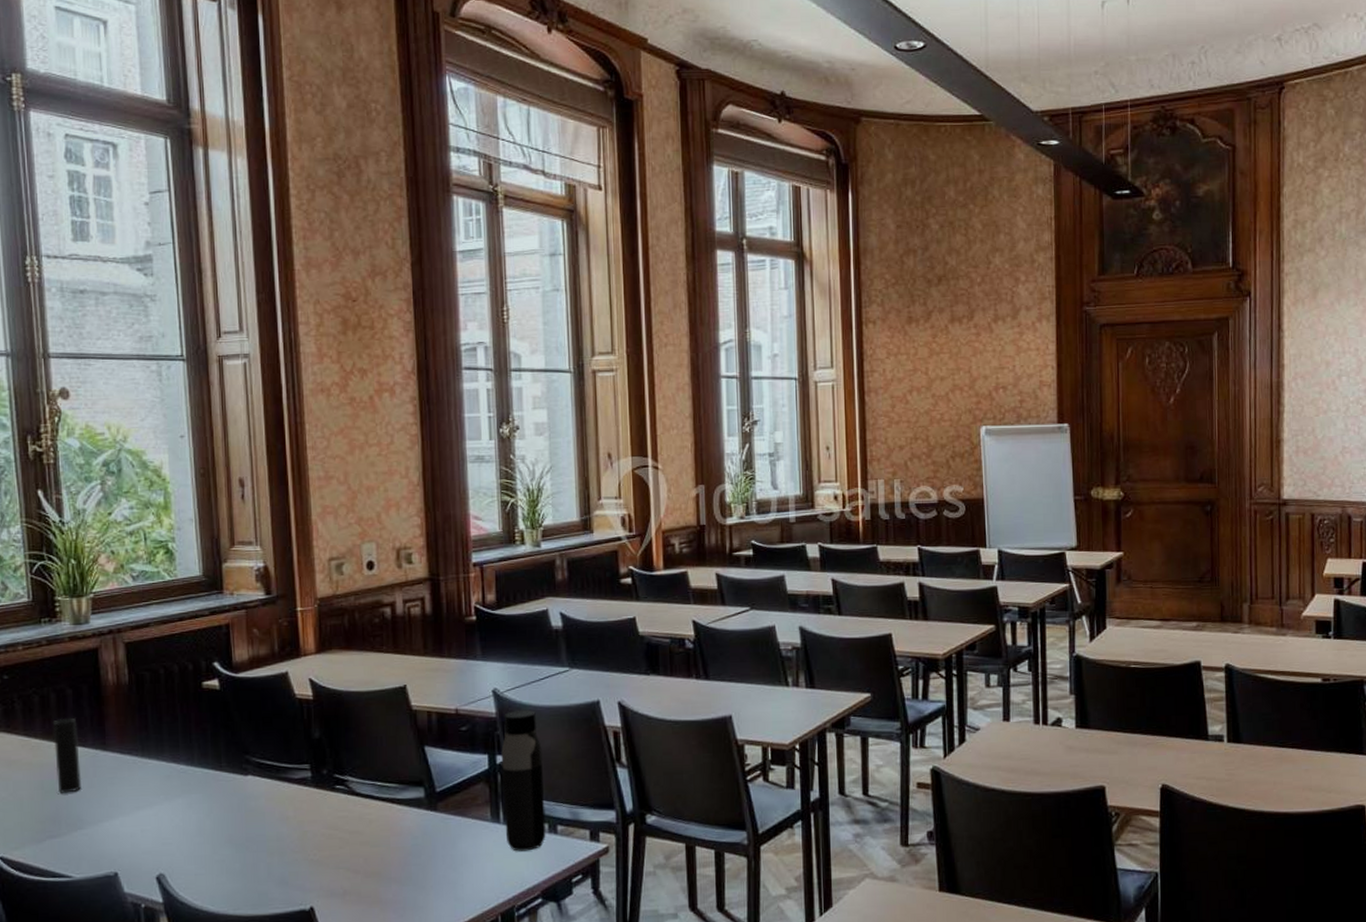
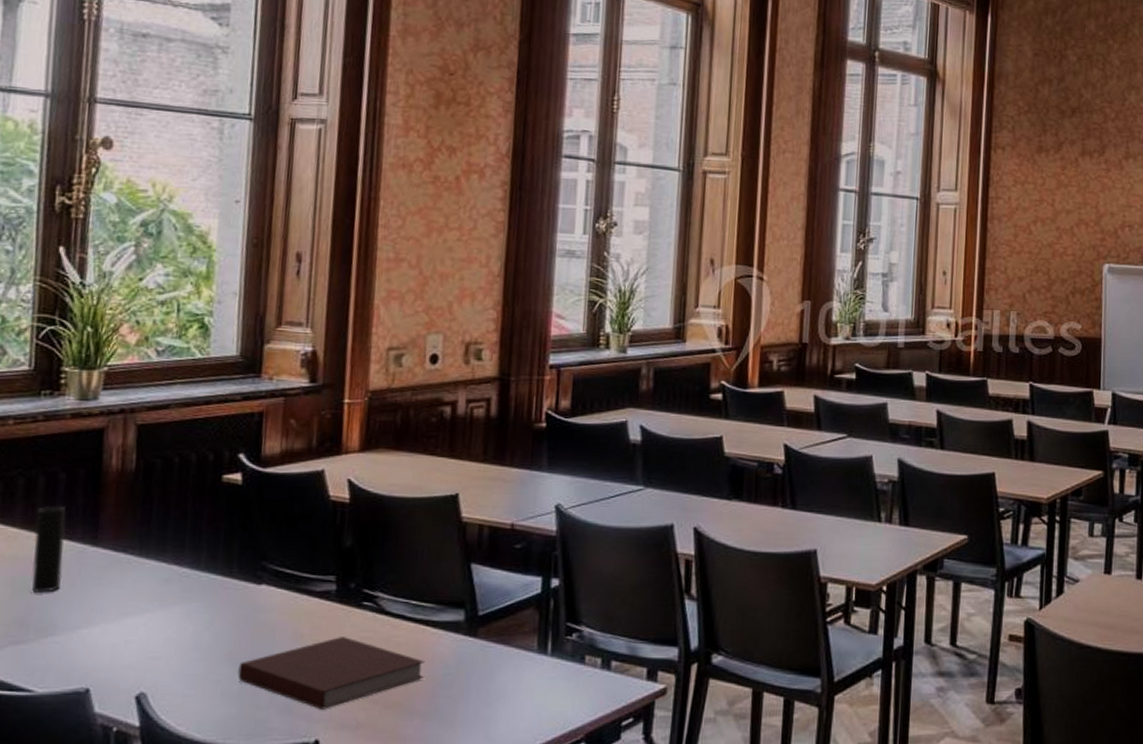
notebook: none [238,817,396,881] -> present [238,637,425,710]
water bottle: present [501,709,546,852] -> none [551,529,604,688]

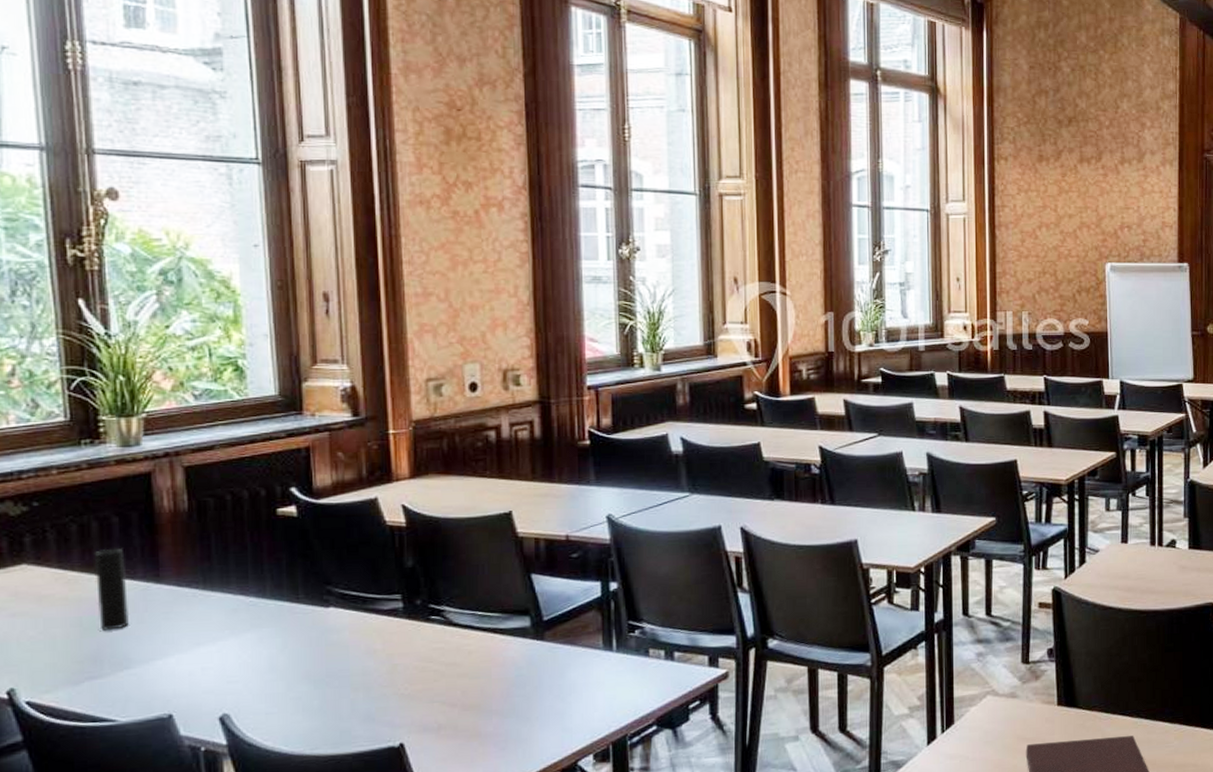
notebook: present [238,637,425,710] -> none [317,649,498,716]

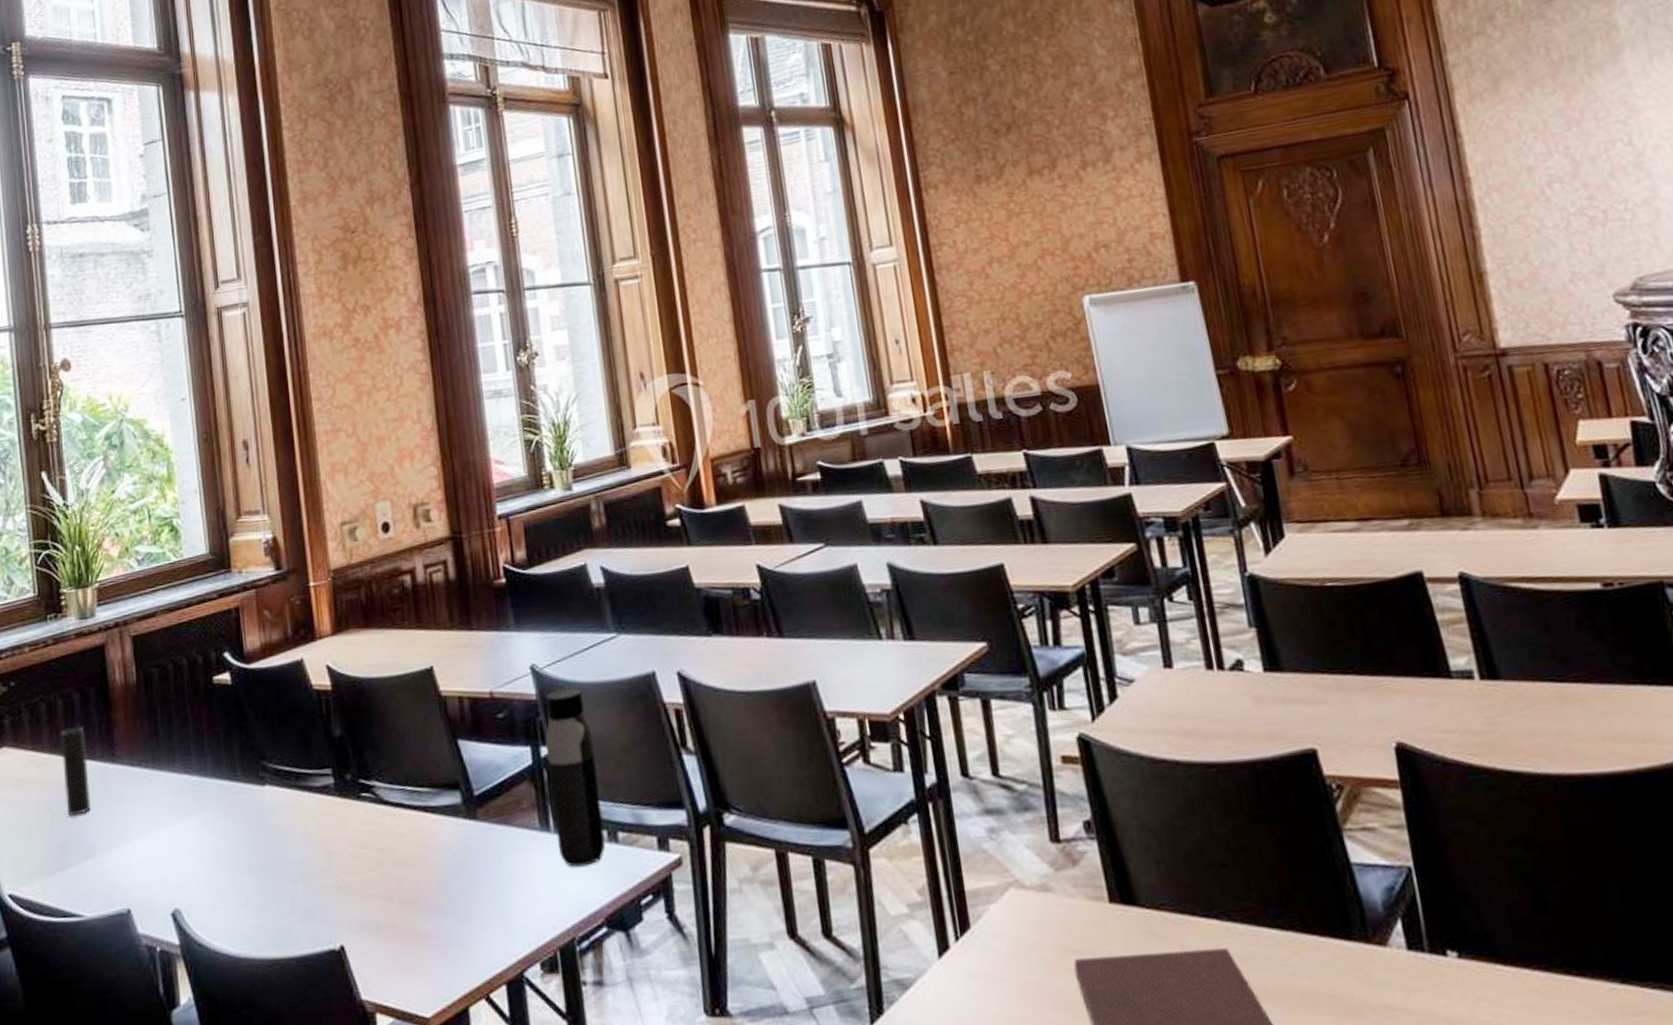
water bottle: none [615,535,662,679] -> present [545,688,606,868]

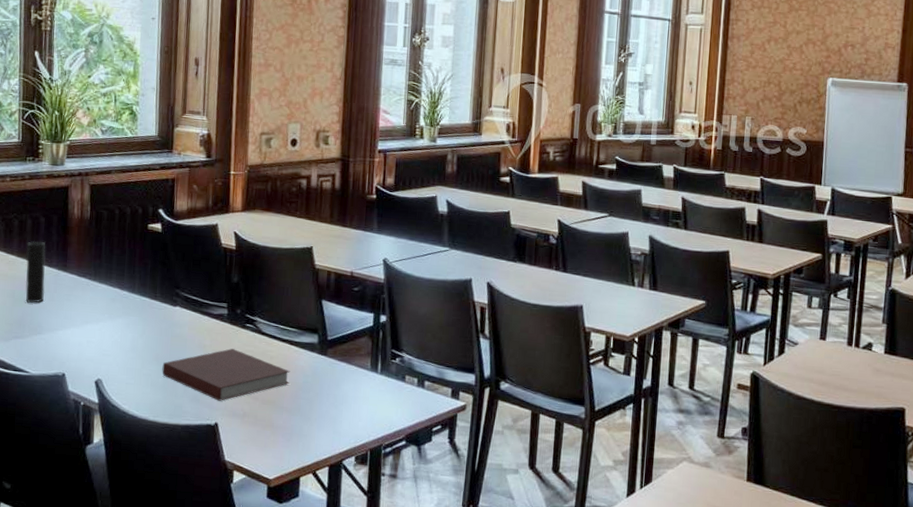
notebook: none [258,832,433,913] -> present [162,348,290,401]
water bottle: present [545,688,606,868] -> none [381,279,419,400]

